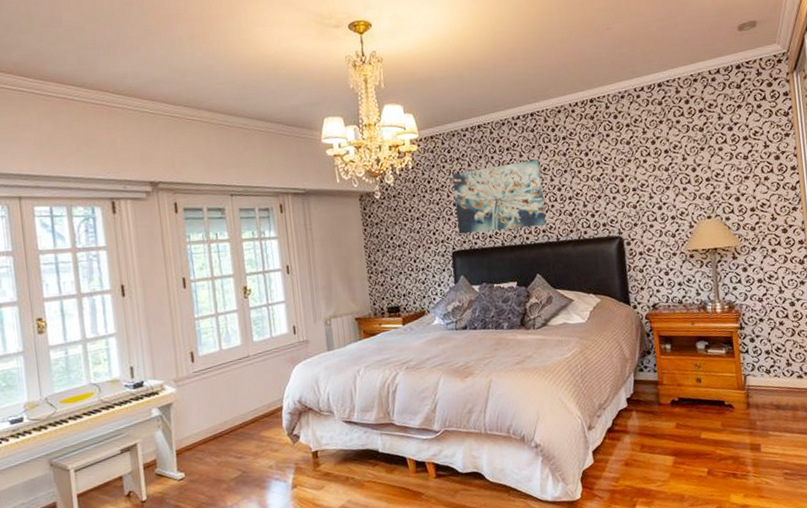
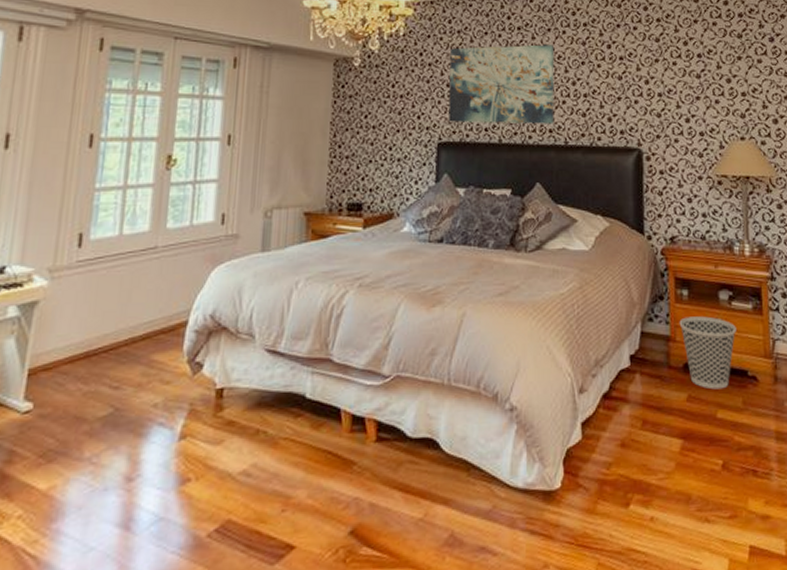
wastebasket: none [665,363,713,418] -> present [679,316,736,390]

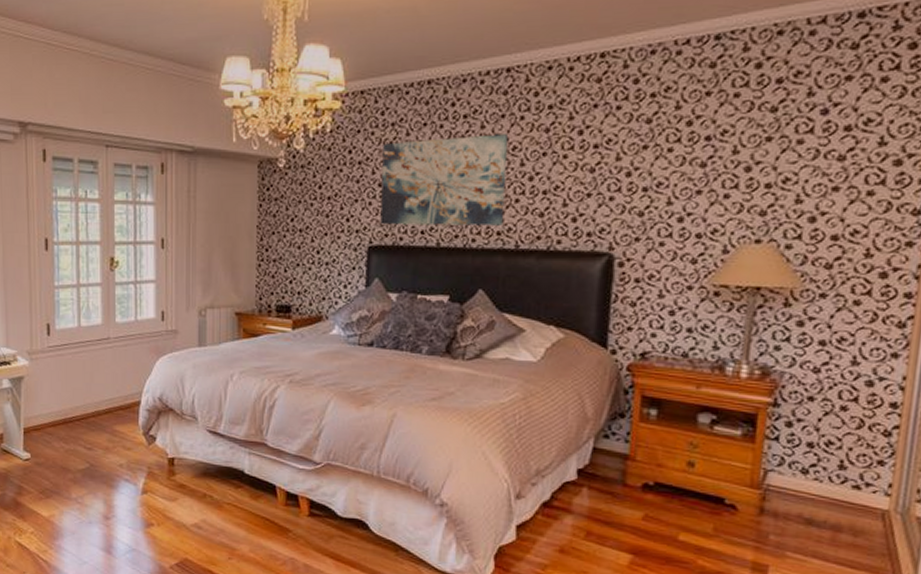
wastebasket: present [679,316,736,390] -> none [642,437,716,513]

